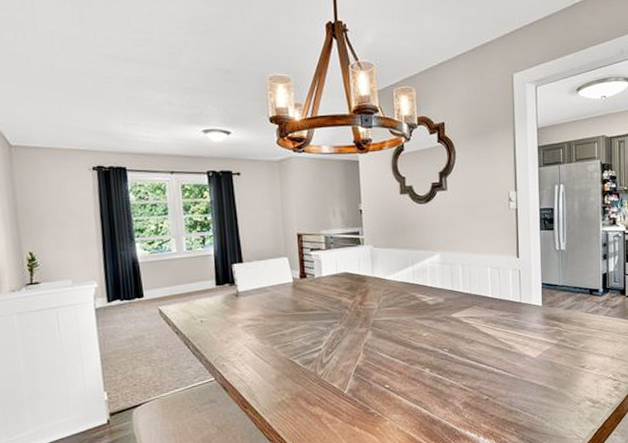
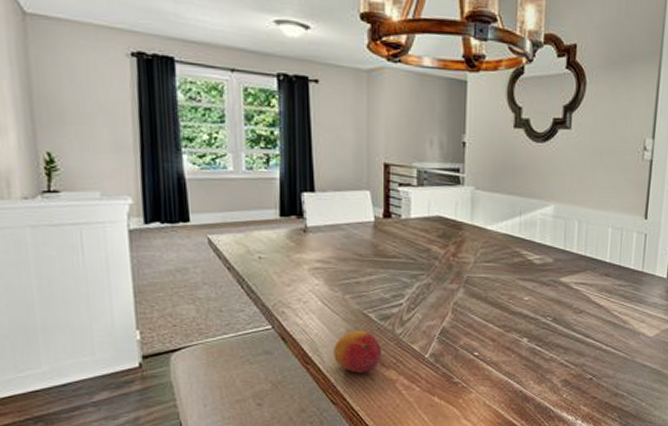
fruit: none [267,375,308,412] -> present [334,331,382,373]

